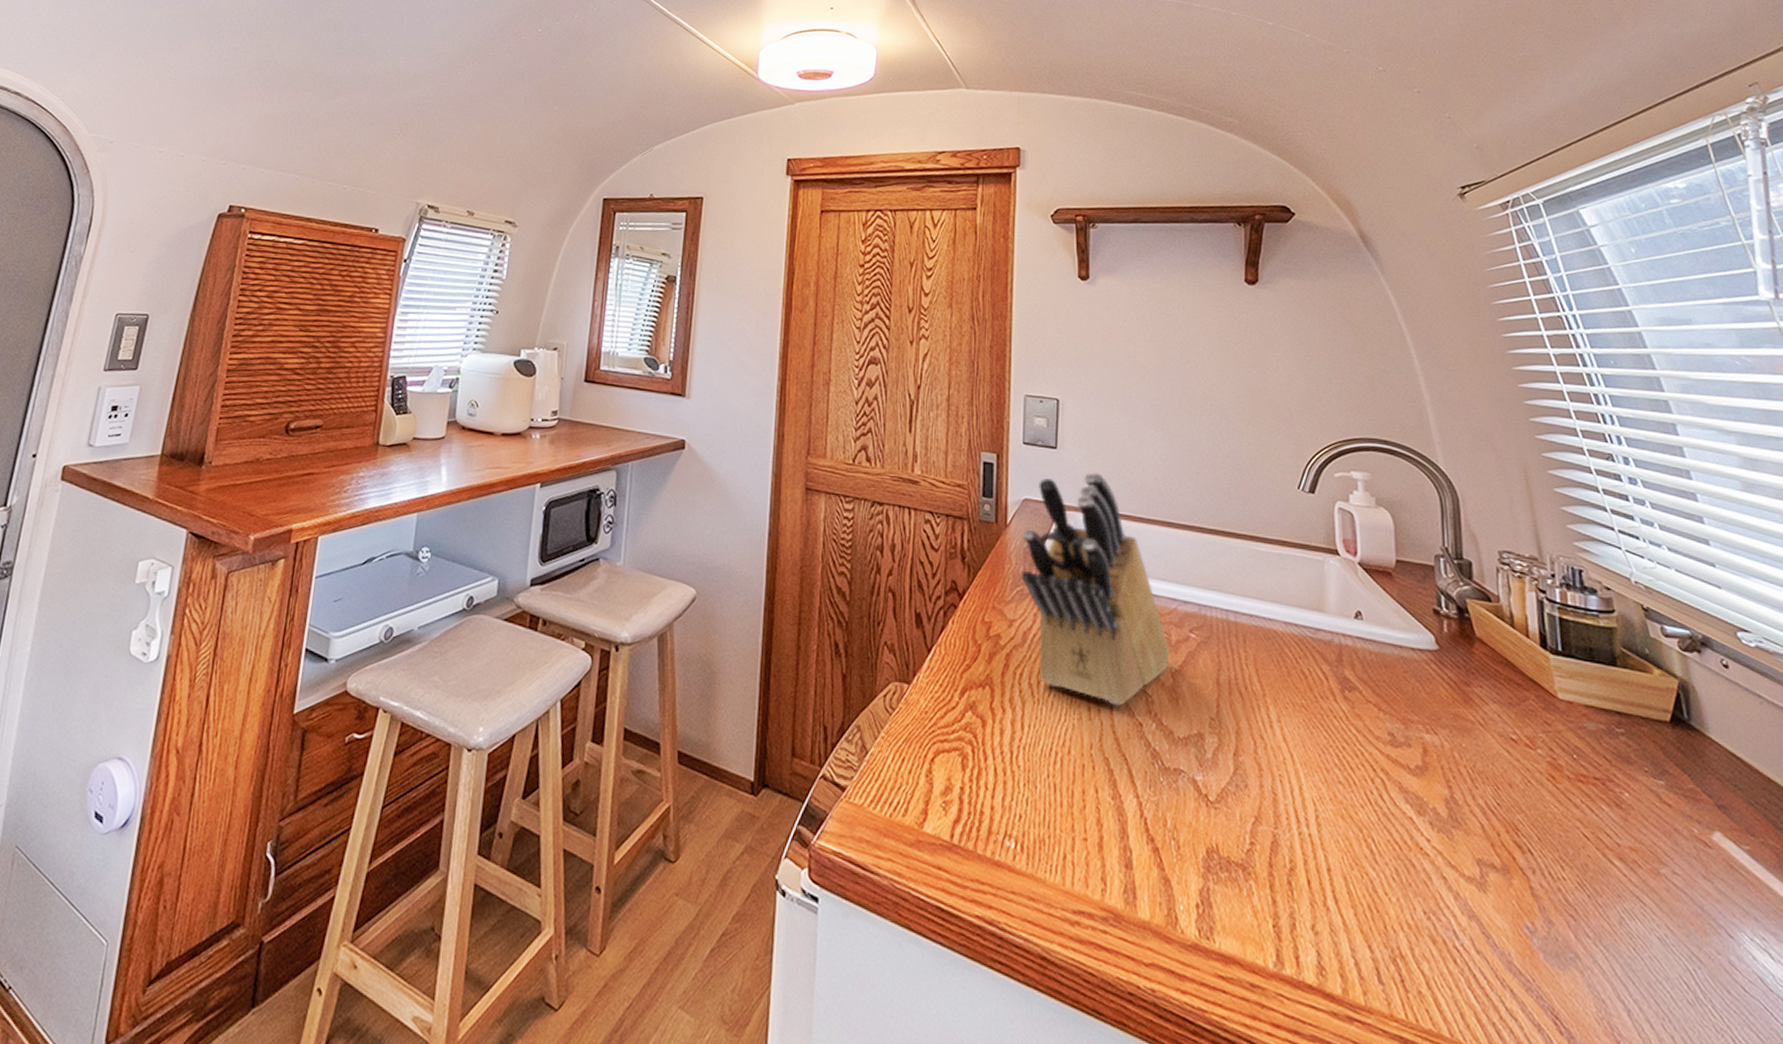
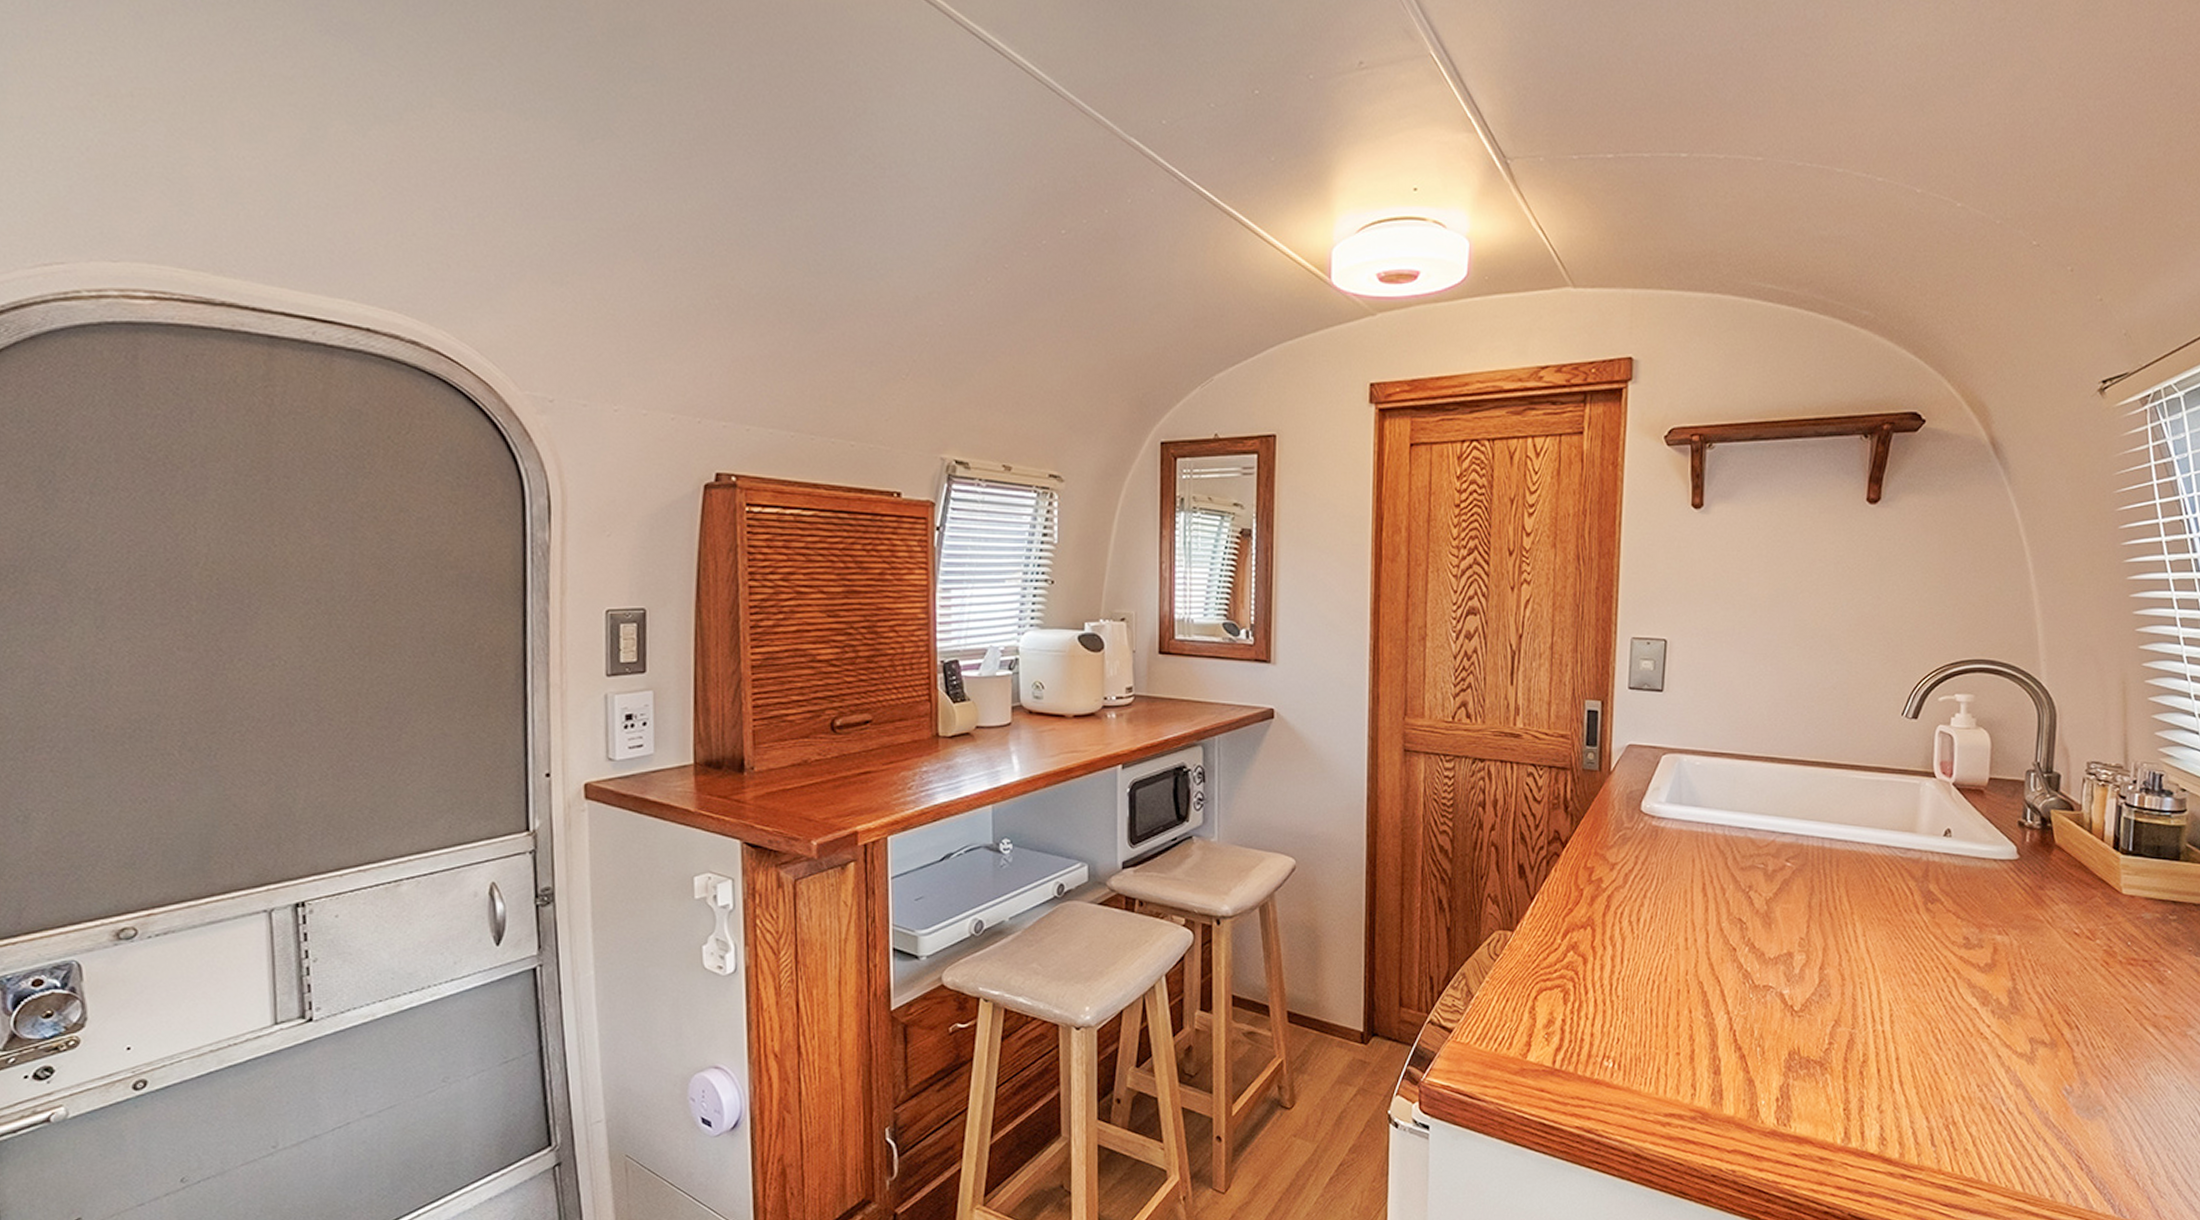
knife block: present [1021,471,1170,706] -> none [1623,712,1766,935]

